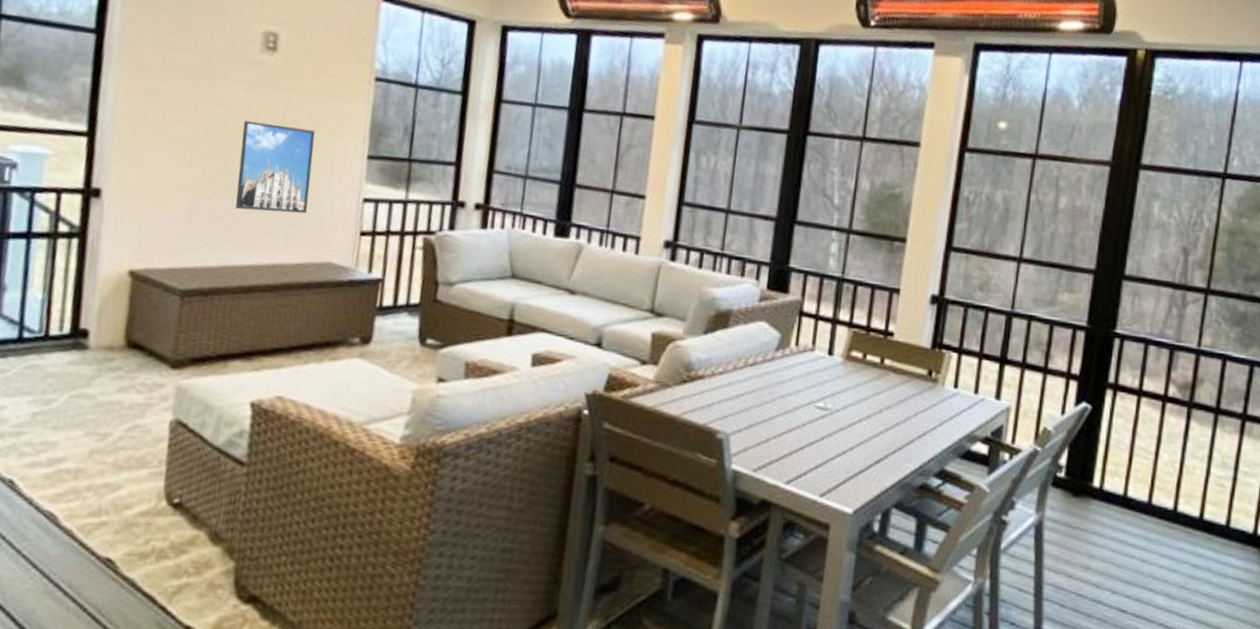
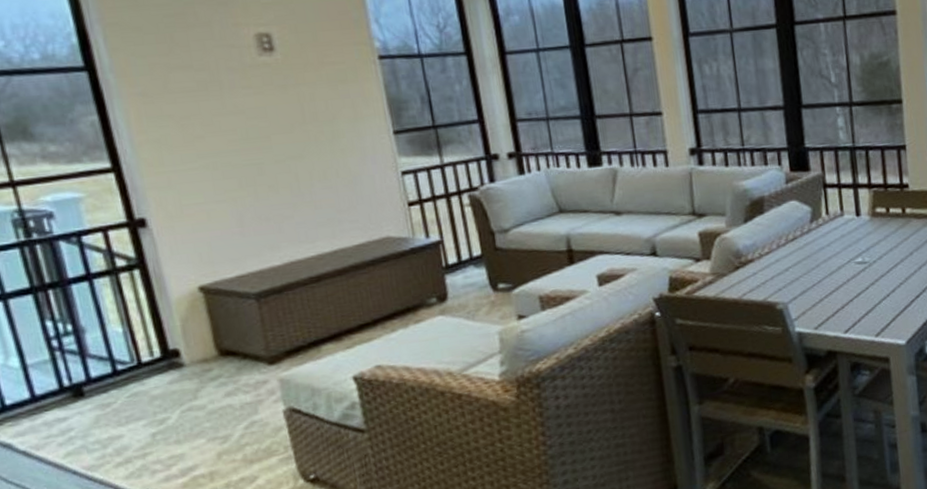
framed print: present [235,120,316,214] -> none [263,118,351,207]

